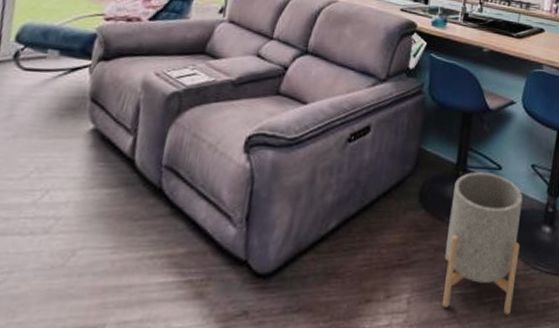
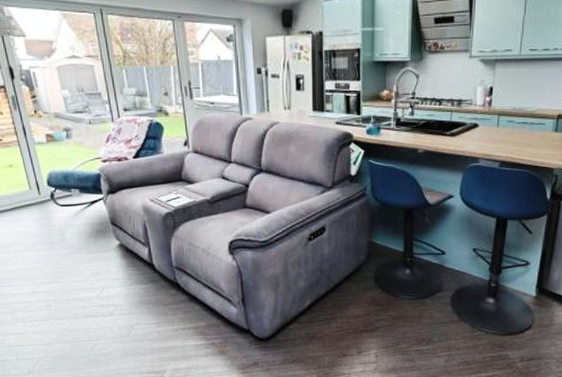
planter: present [442,171,523,315] -> none [402,257,467,364]

